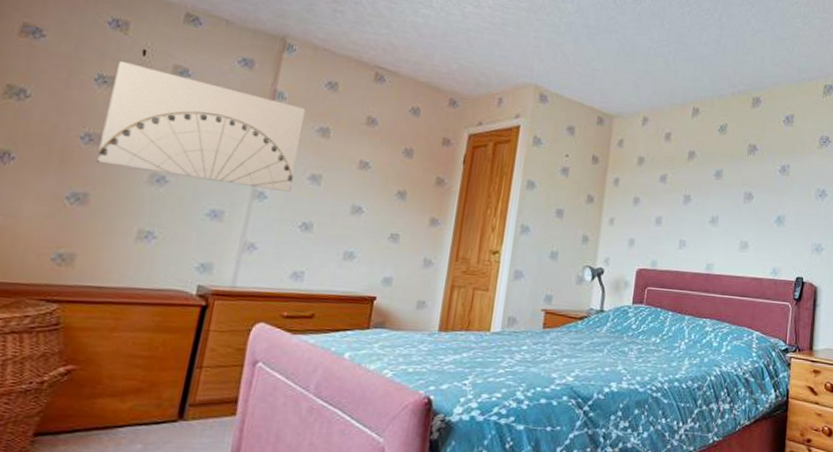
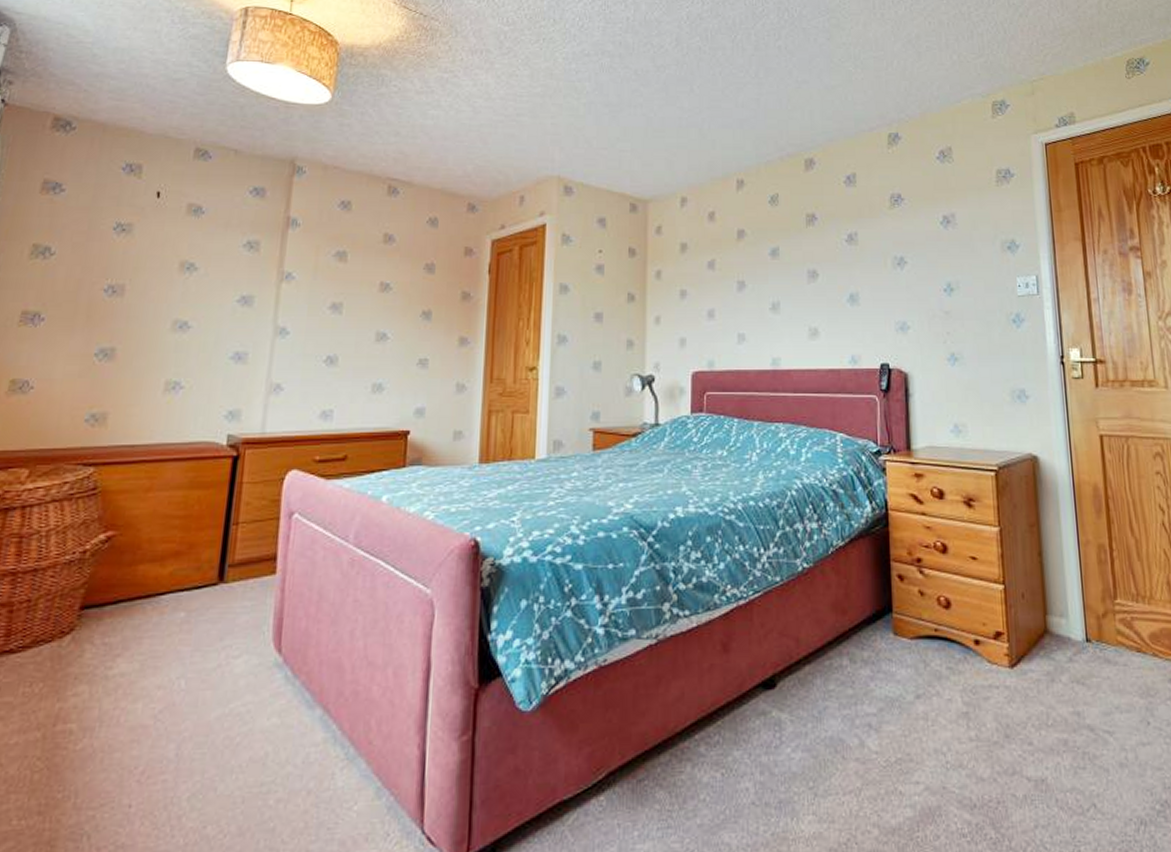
wall art: present [96,60,306,192] -> none [120,206,321,324]

